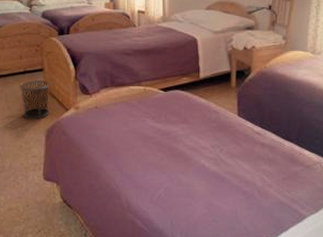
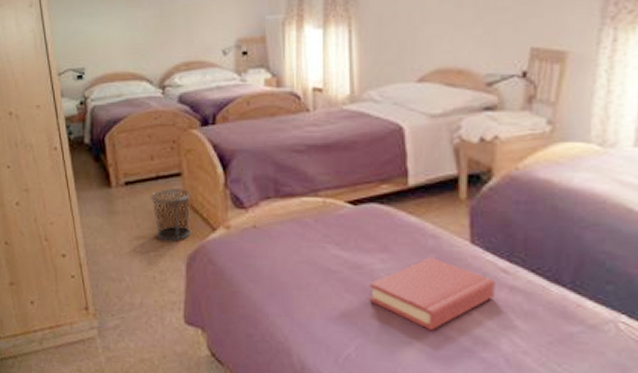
hardback book: none [174,126,253,174] -> present [369,257,495,330]

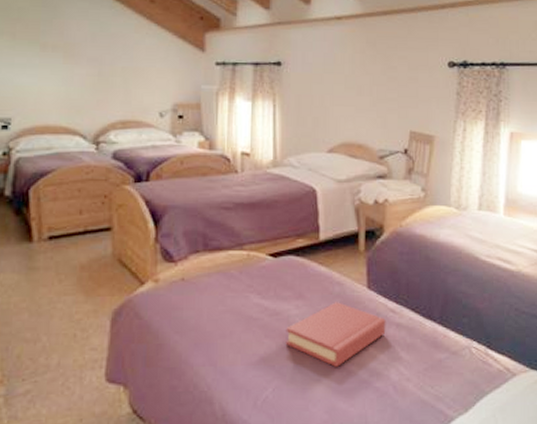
waste bin: present [150,187,192,241] -> none [76,242,120,297]

